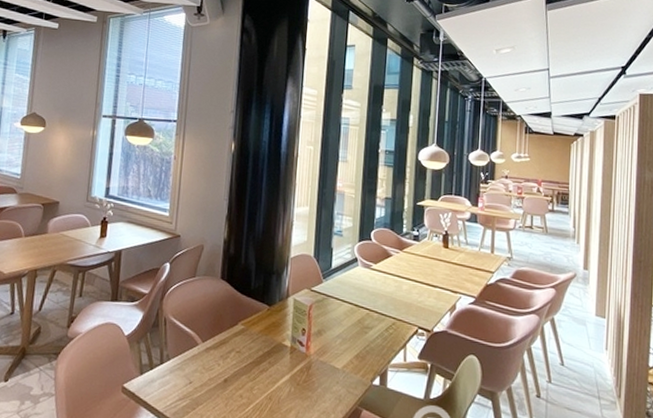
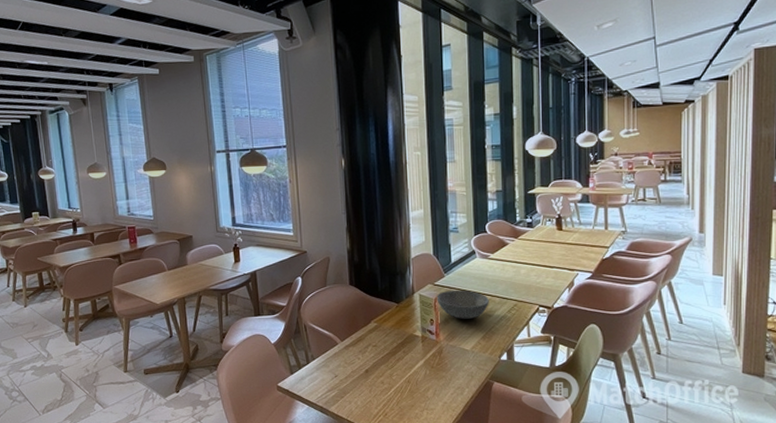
bowl: none [312,298,367,334] -> present [436,289,489,319]

